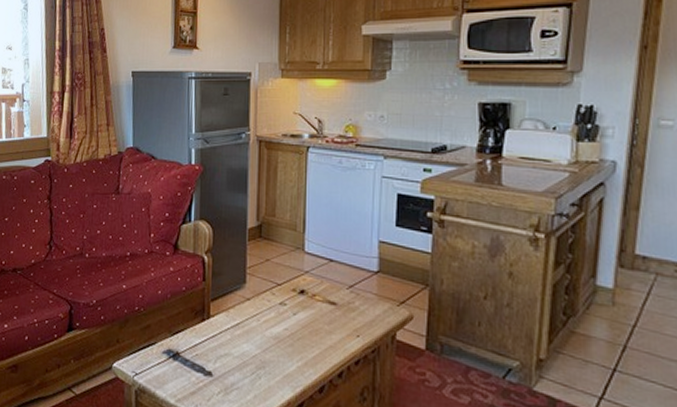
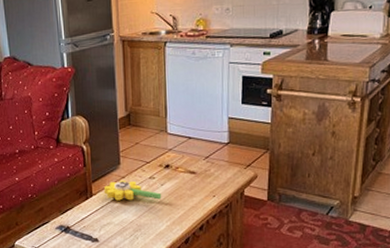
flower: none [225,302,294,332] -> present [105,179,162,201]

